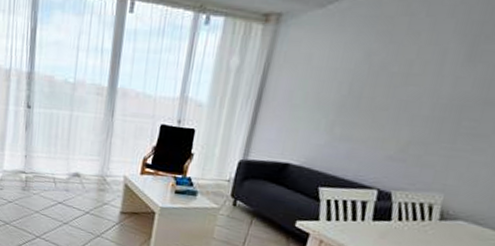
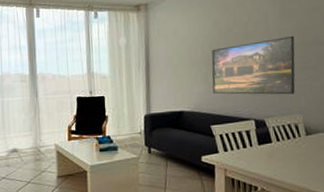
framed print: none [335,87,475,167] -> present [211,35,295,95]

